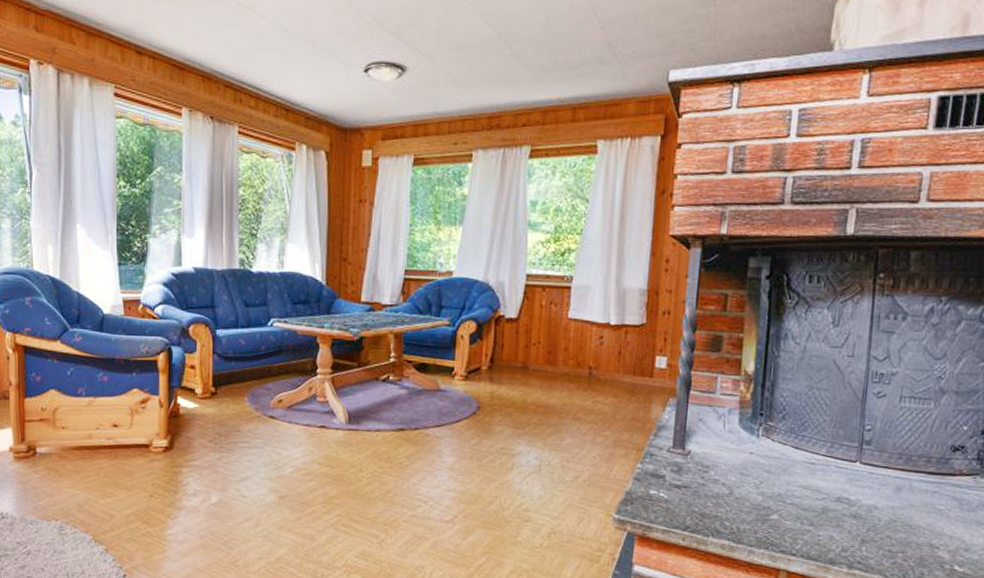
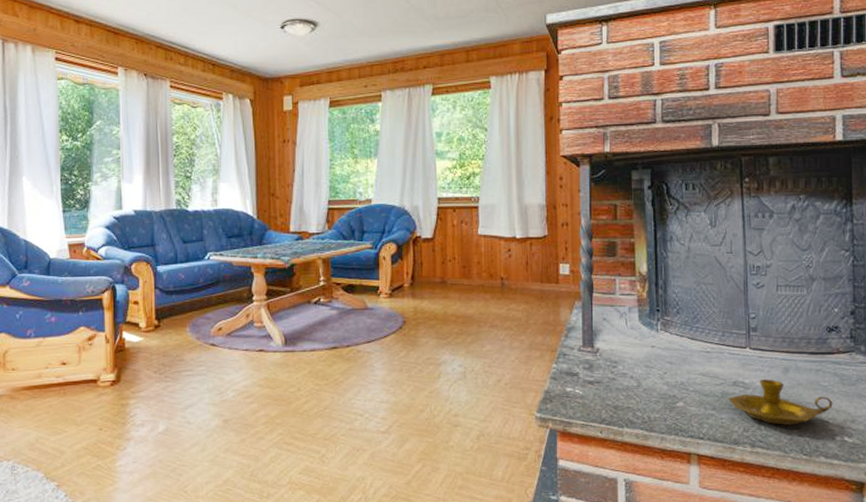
candlestick: none [828,497,947,550] -> present [727,379,833,426]

